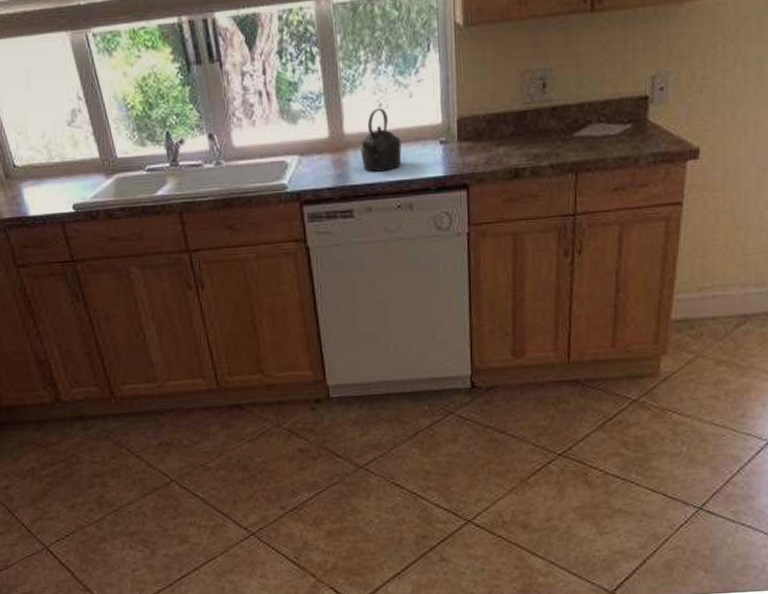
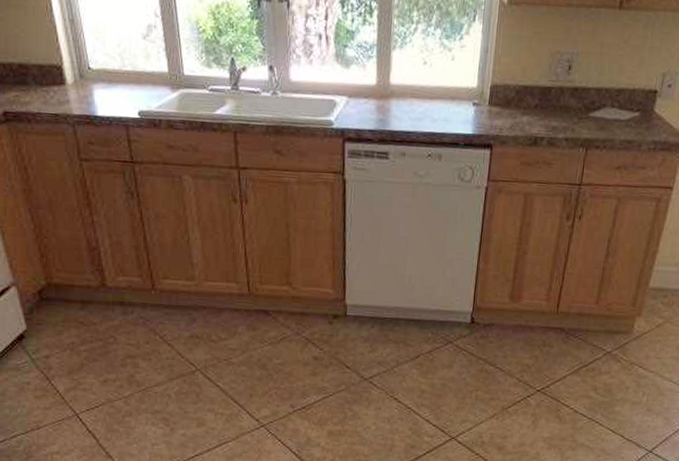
kettle: present [360,107,402,172] -> none [402,65,439,123]

